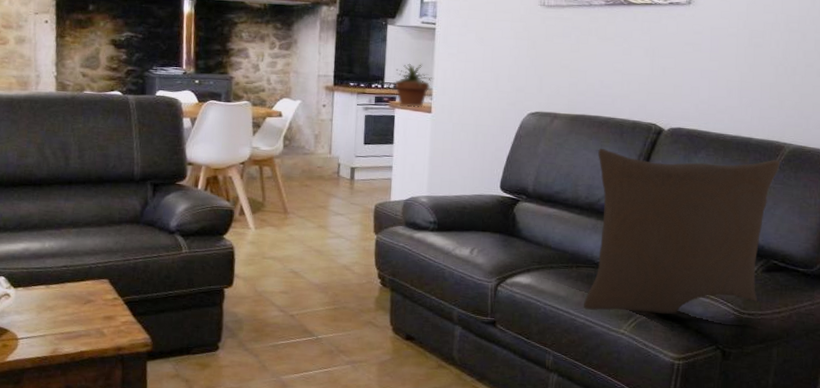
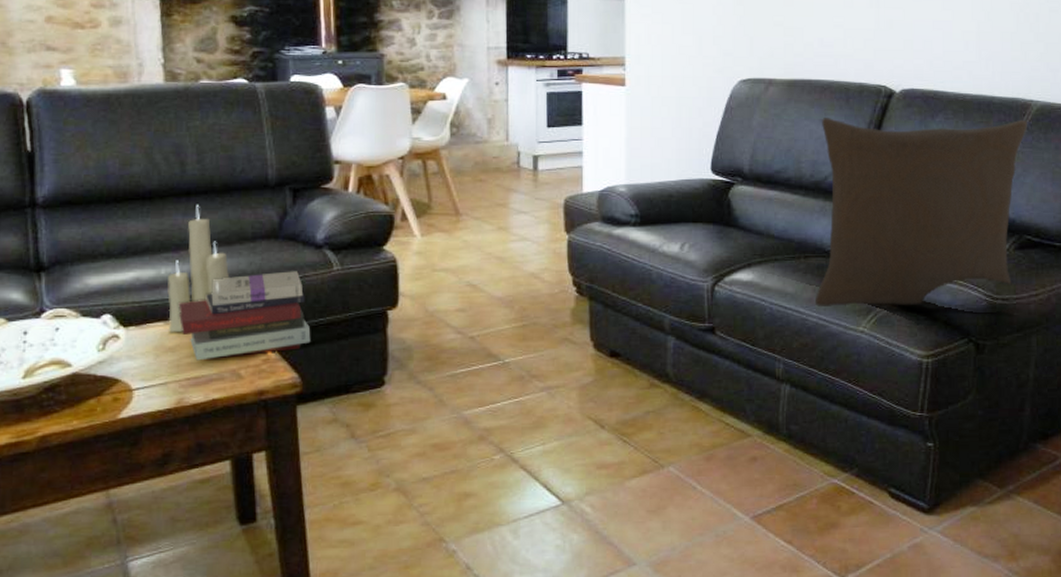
candle: none [49,192,100,296] -> present [167,204,230,333]
books: none [57,251,162,319] -> present [178,271,311,361]
potted plant: present [391,63,434,107] -> none [576,27,627,80]

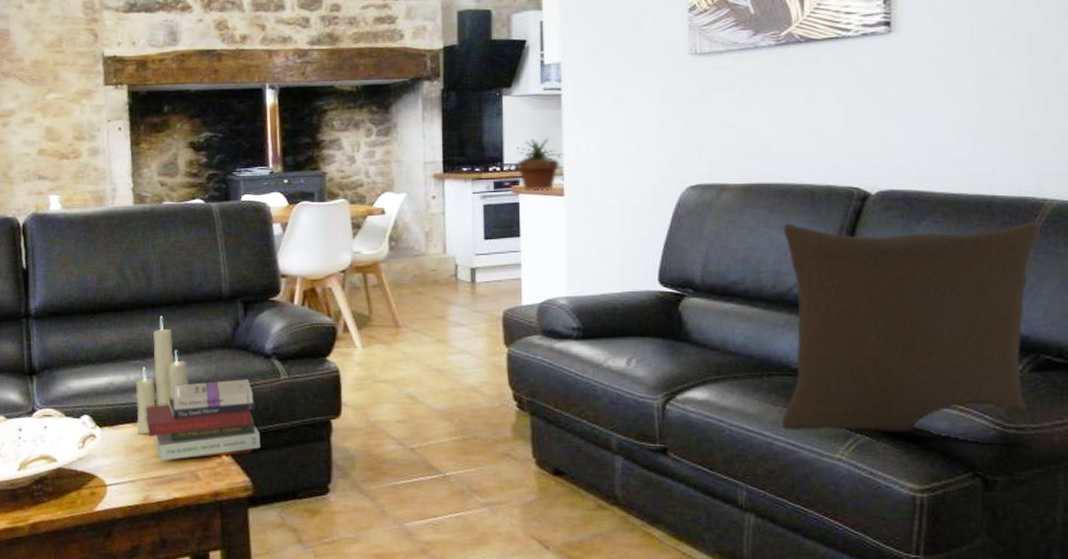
potted plant: none [576,27,627,80] -> present [512,137,565,191]

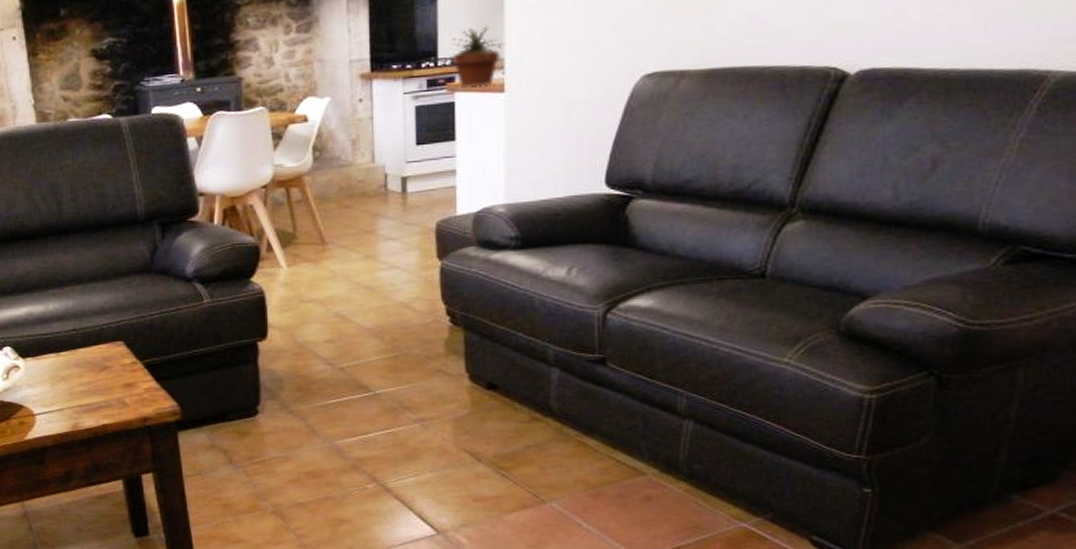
candle: present [136,315,189,435] -> none [56,242,110,364]
books: present [145,379,261,461] -> none [67,304,187,389]
pillow: present [781,222,1042,447] -> none [728,98,1040,344]

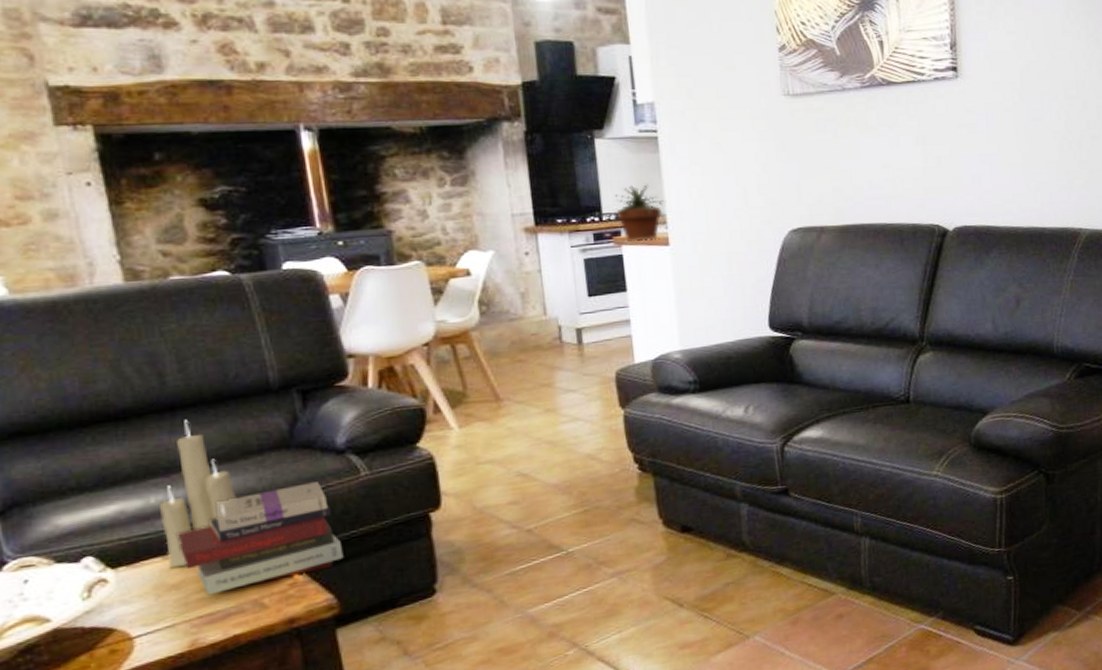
candle: none [56,242,110,364] -> present [160,419,237,569]
books: none [67,304,187,389] -> present [177,482,344,595]

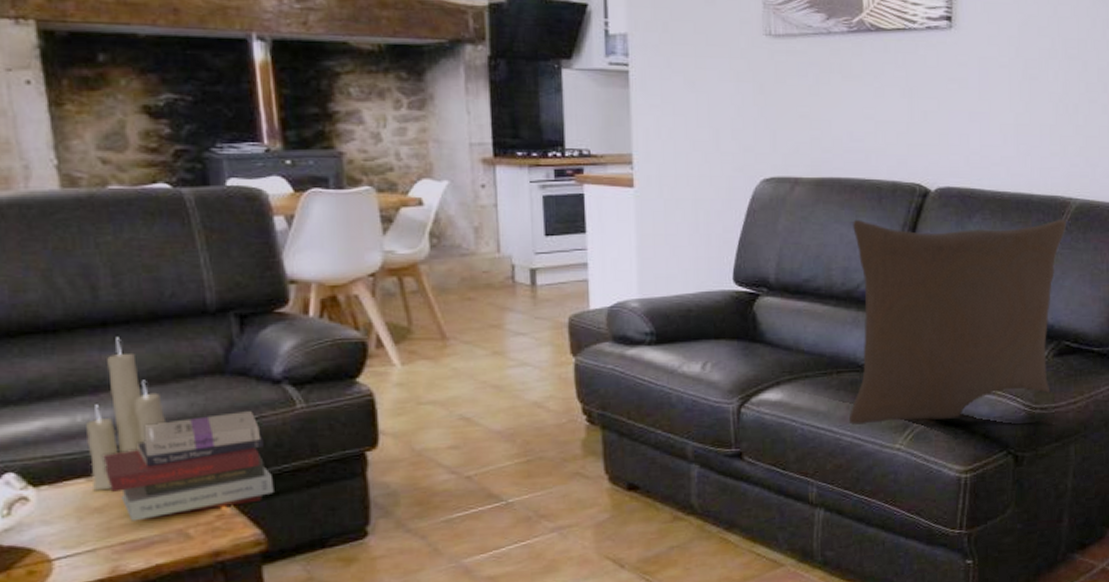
potted plant: present [612,183,666,241] -> none [575,119,634,180]
pillow: none [878,249,1081,456] -> present [848,220,1067,425]

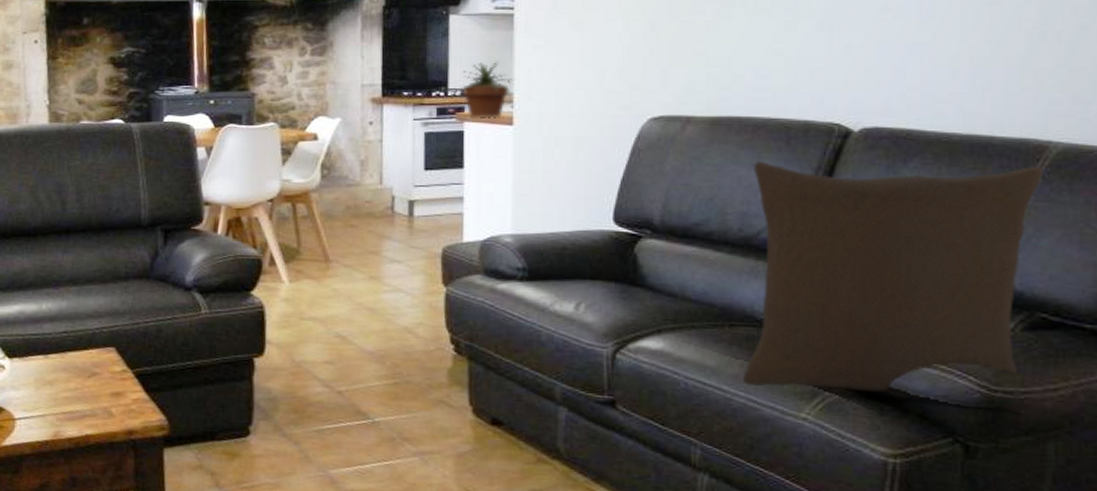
candle: present [86,336,167,491] -> none [47,242,104,367]
books: present [103,411,274,522] -> none [56,312,179,396]
potted plant: none [575,119,634,180] -> present [458,60,515,118]

